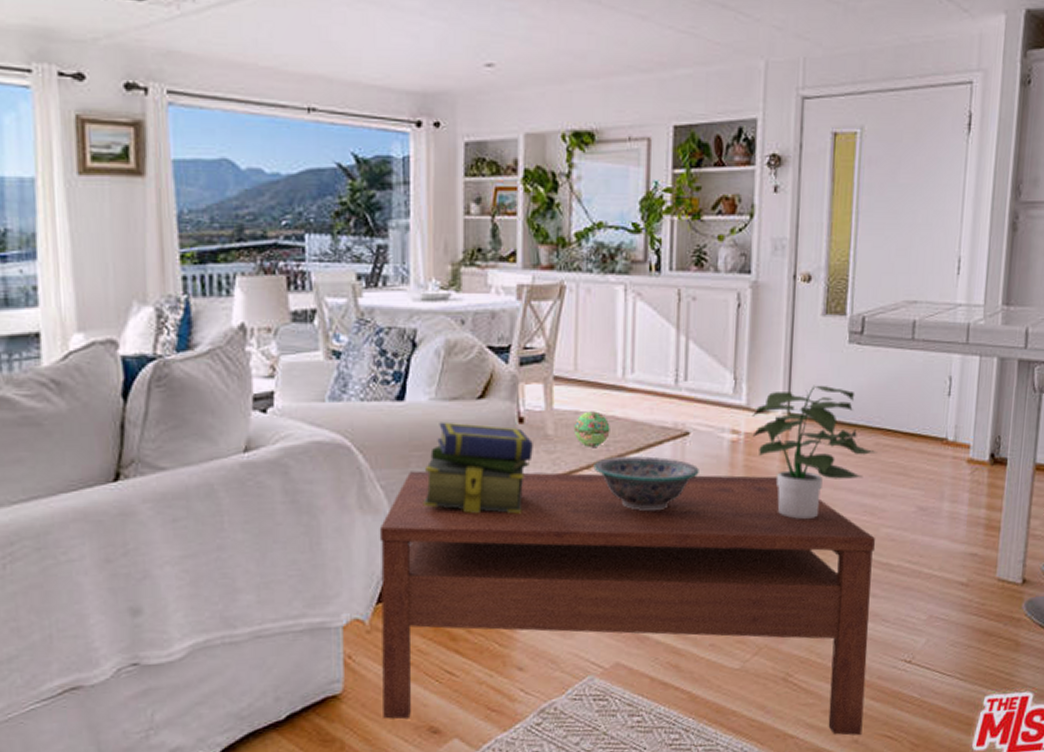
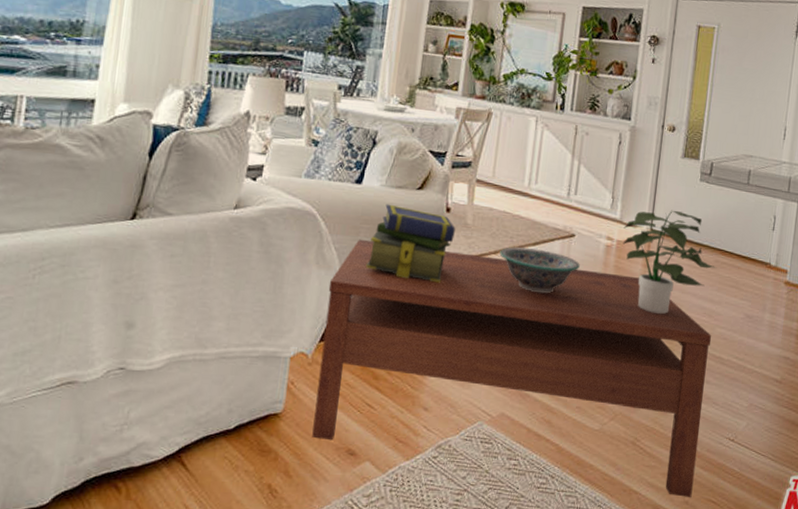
ball: present [573,411,610,447] -> none [487,209,516,238]

